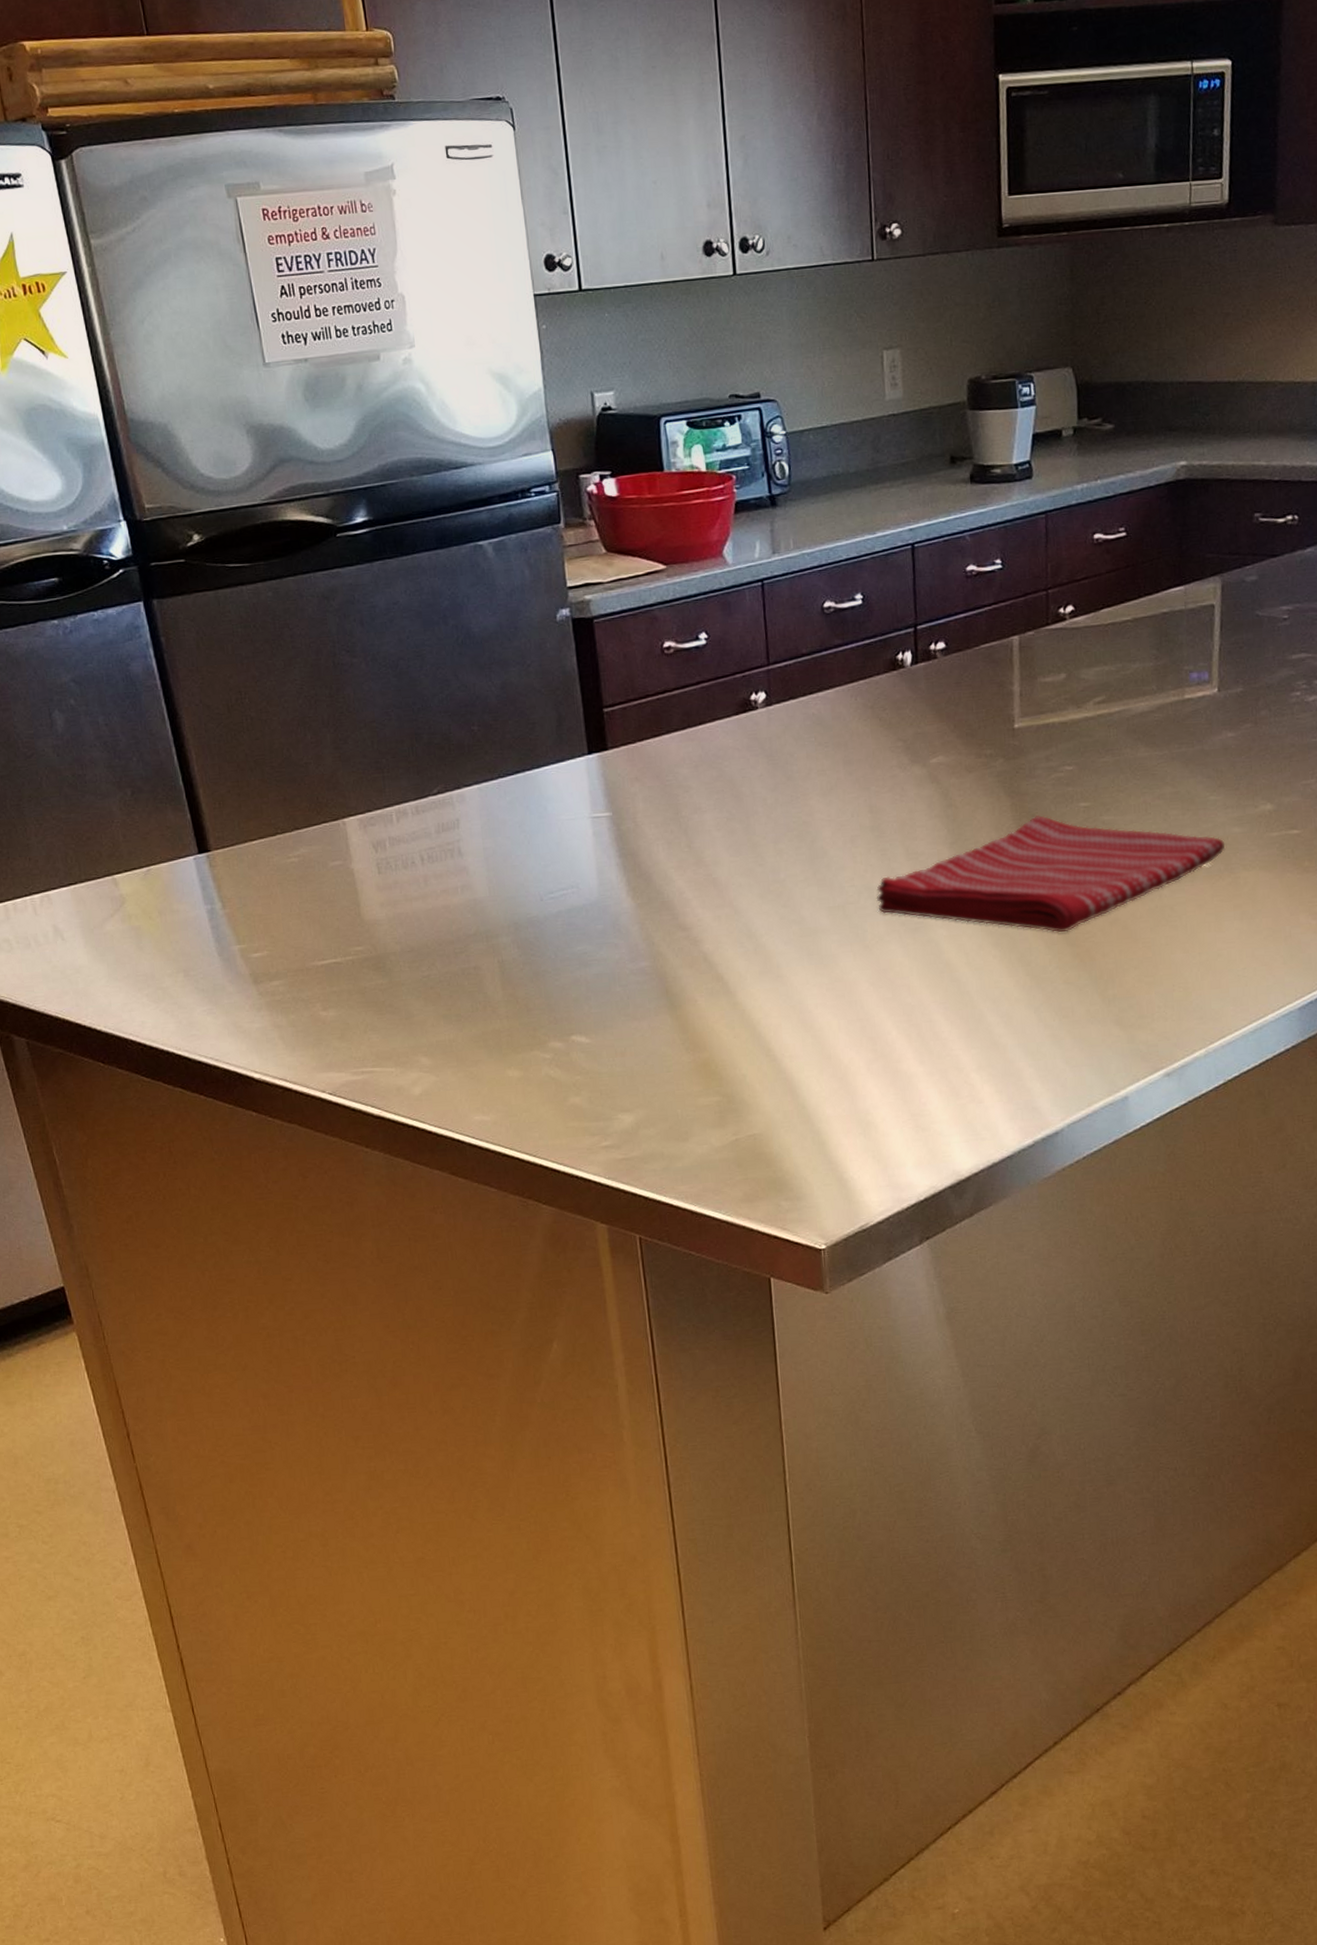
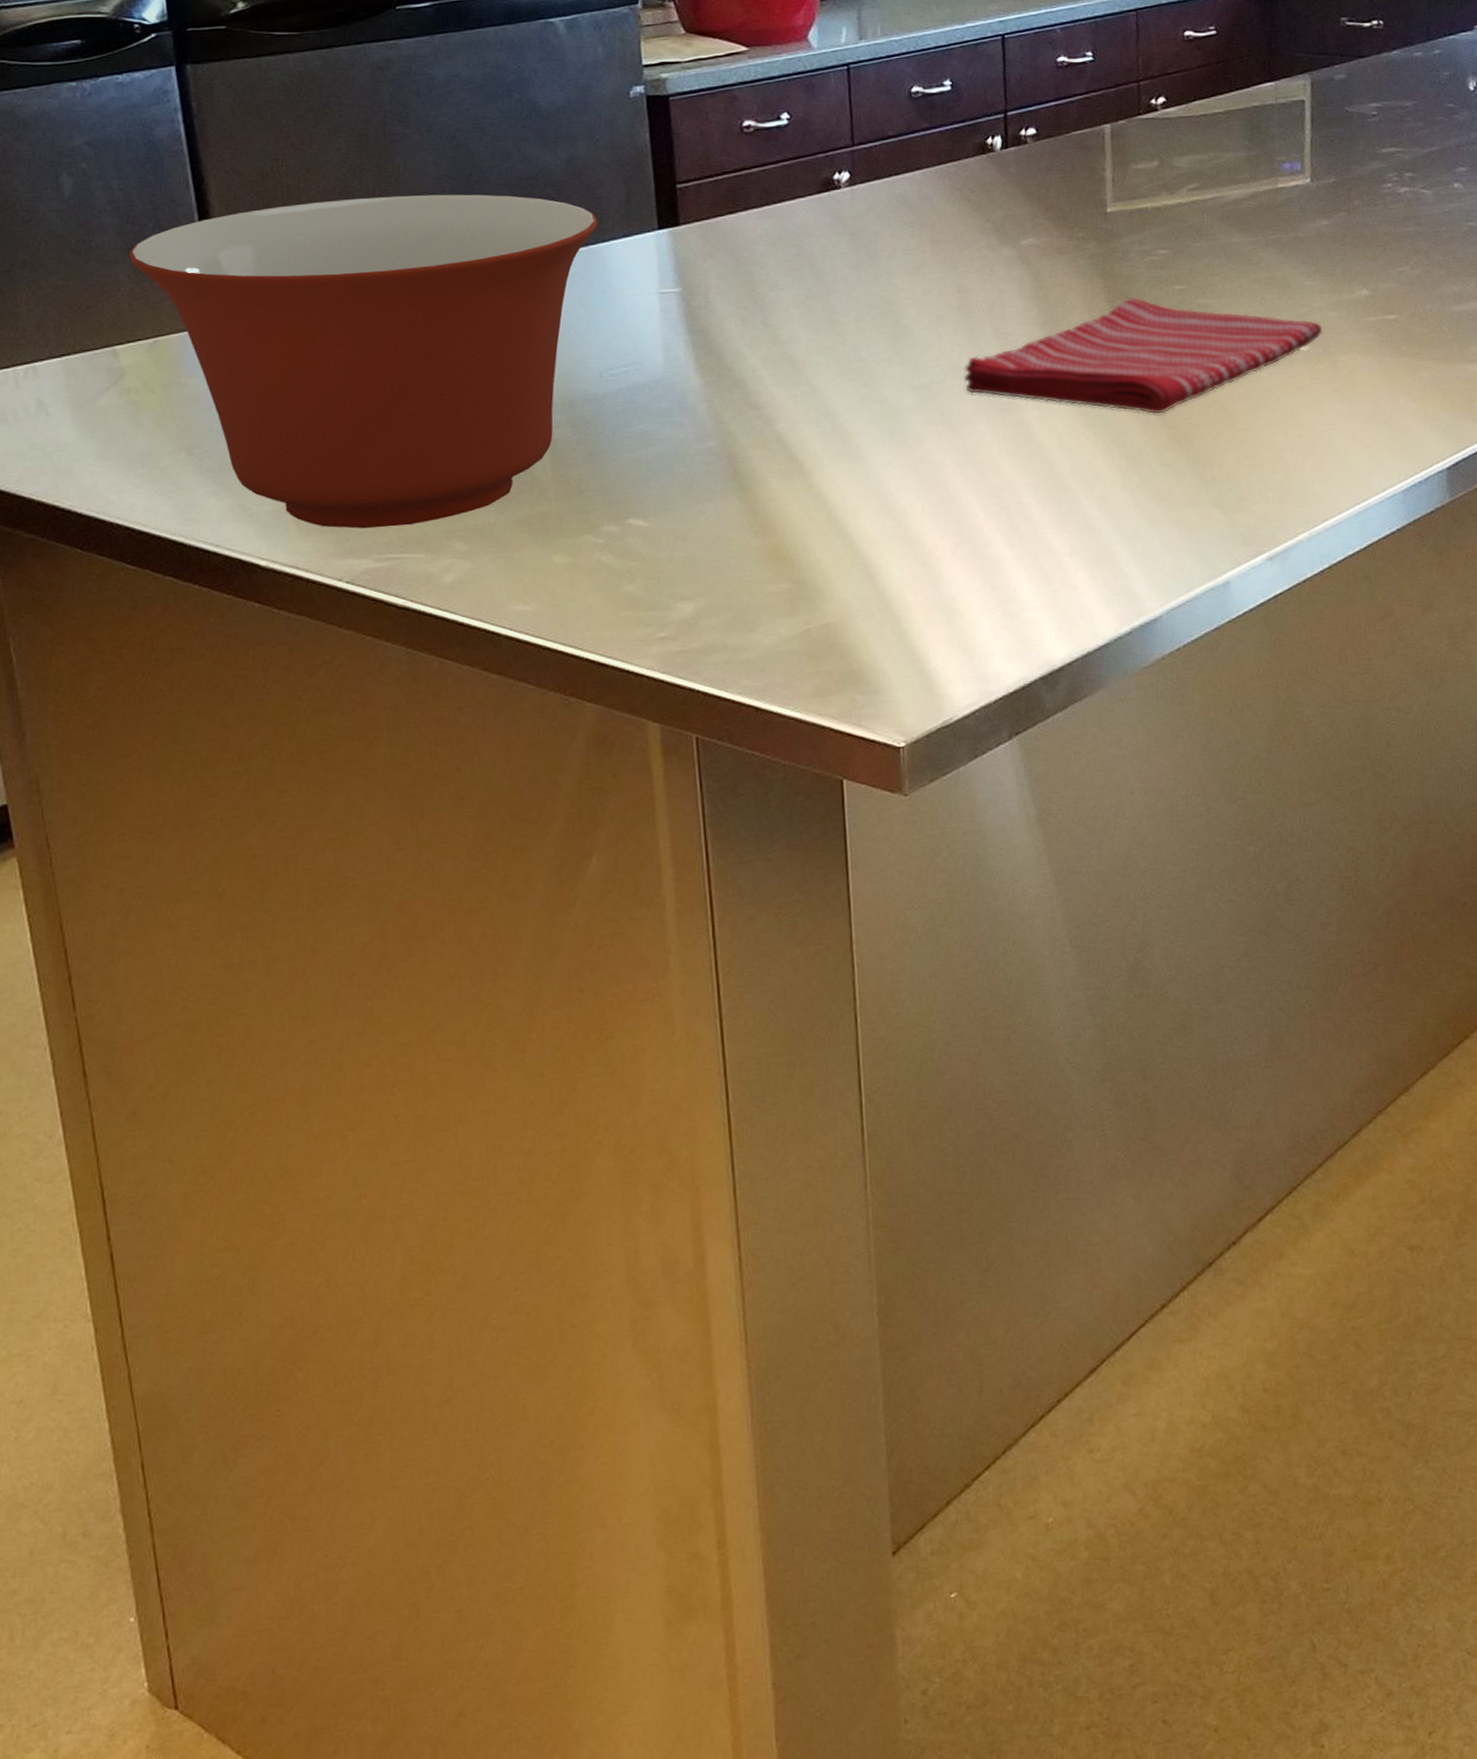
mixing bowl: none [118,722,533,1044] -> present [128,194,598,529]

